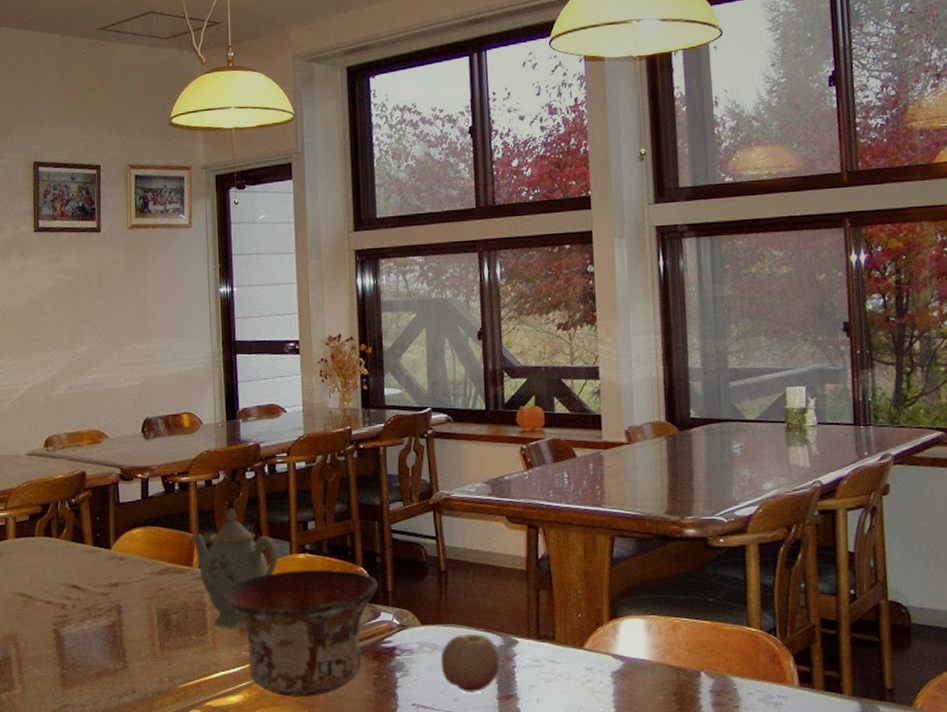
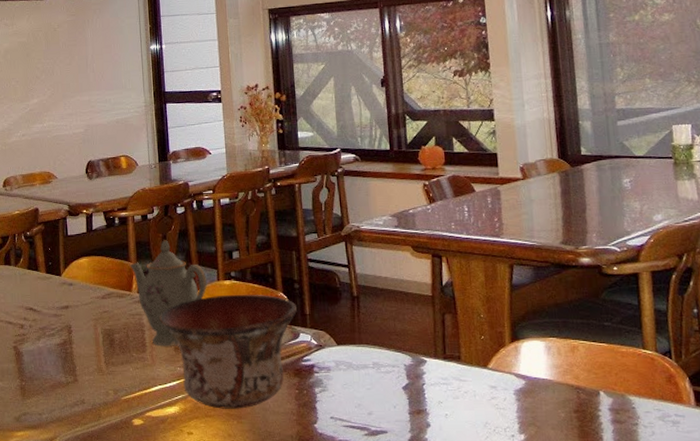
fruit: present [440,634,500,694] -> none [355,354,411,408]

